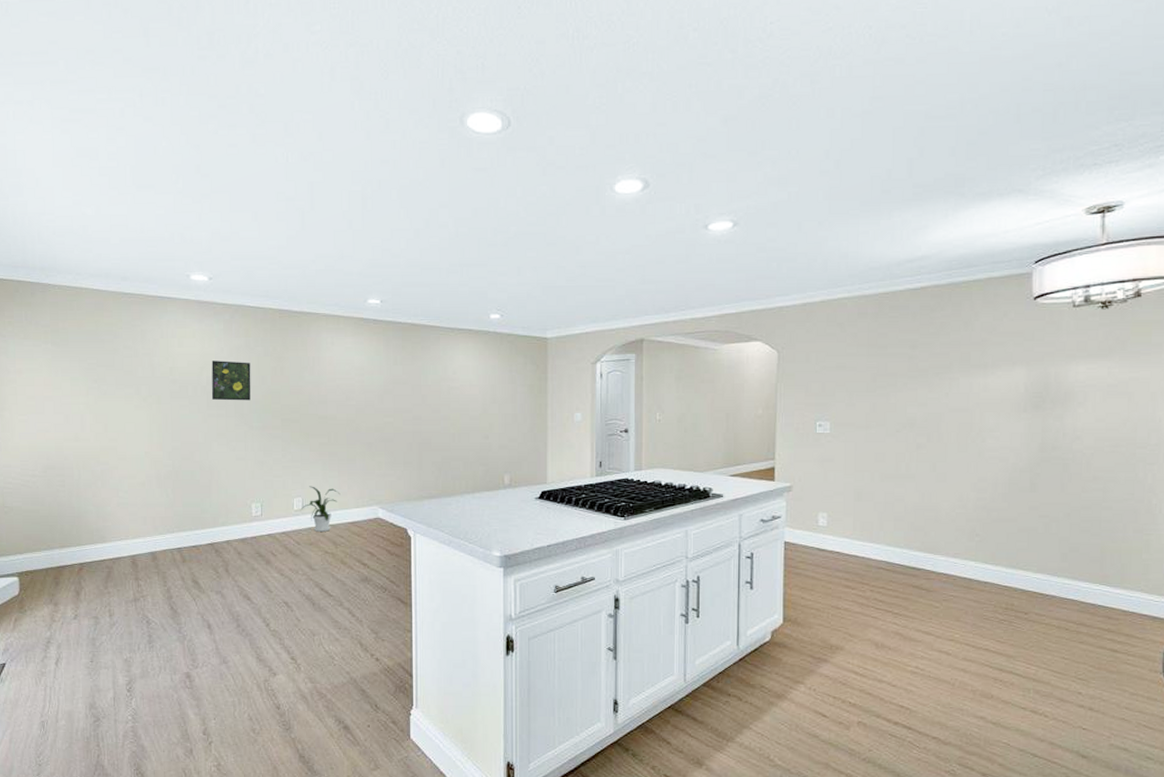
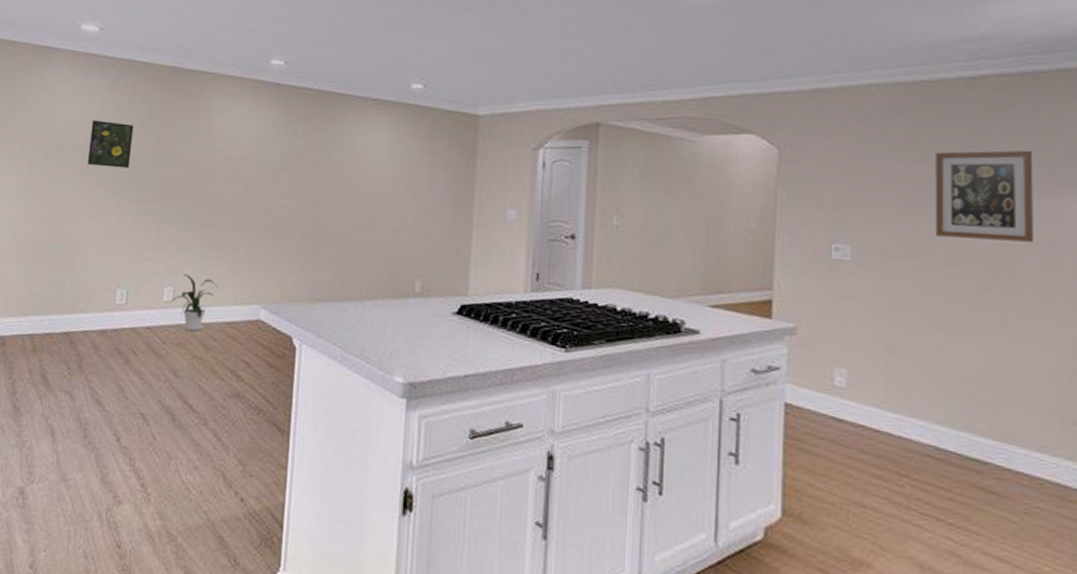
wall art: none [888,342,955,410] -> present [934,150,1033,242]

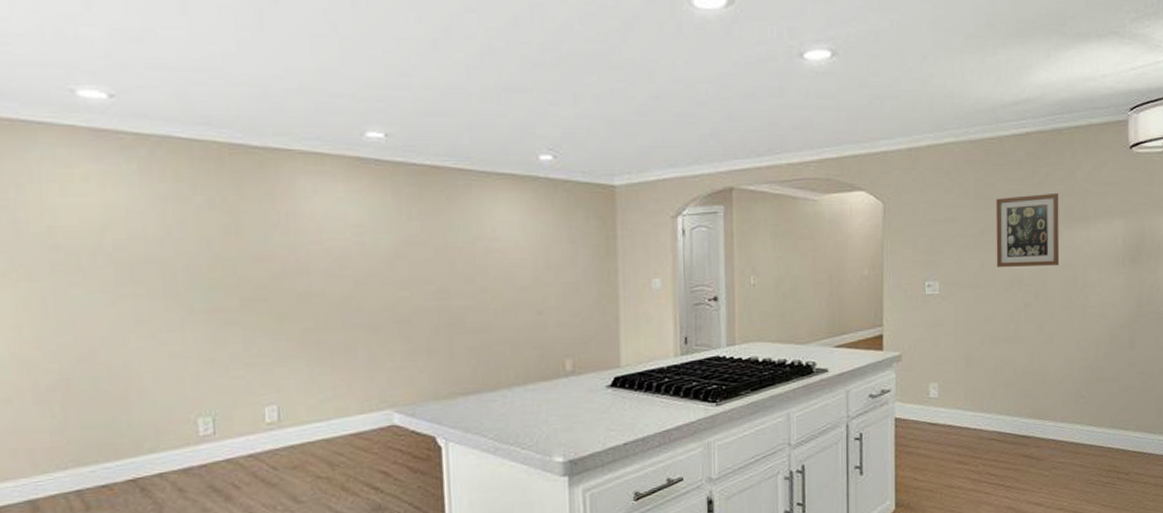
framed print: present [87,120,134,168] -> none [119,216,189,274]
house plant: present [169,274,218,331] -> none [274,388,336,450]

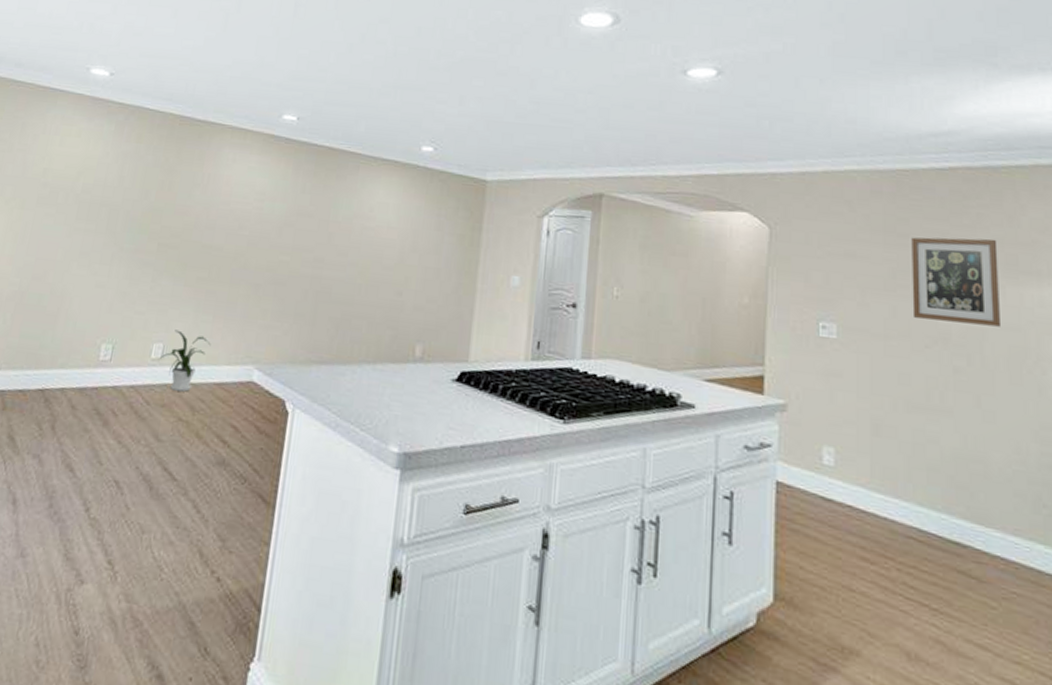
house plant: none [274,388,336,450] -> present [157,330,211,392]

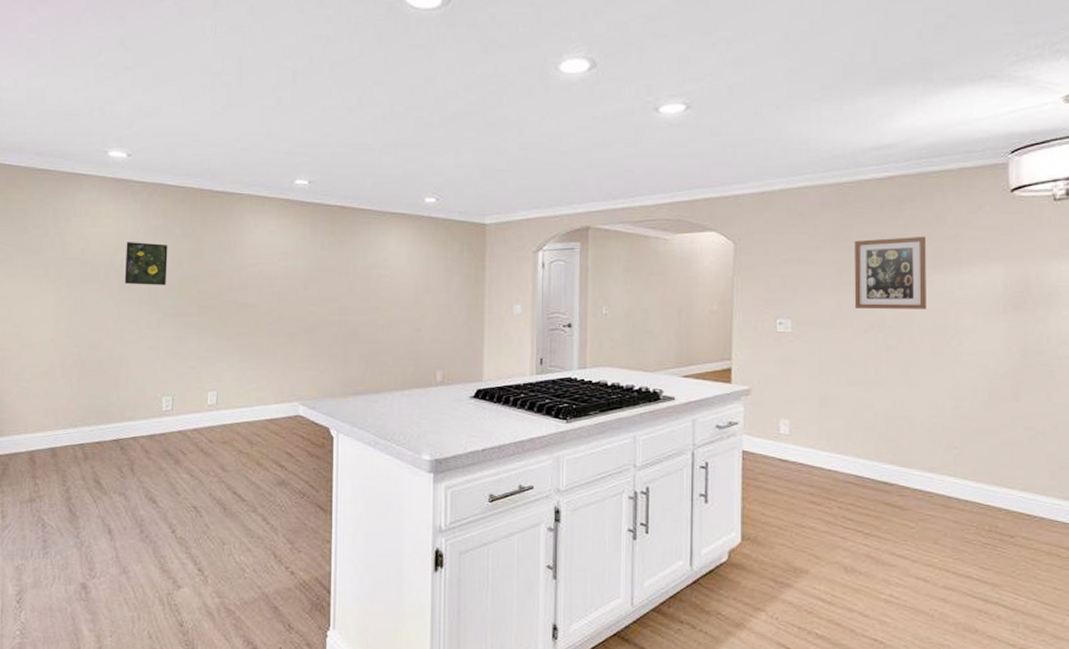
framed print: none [82,165,136,217] -> present [124,242,168,286]
house plant: present [157,330,211,392] -> none [213,379,259,429]

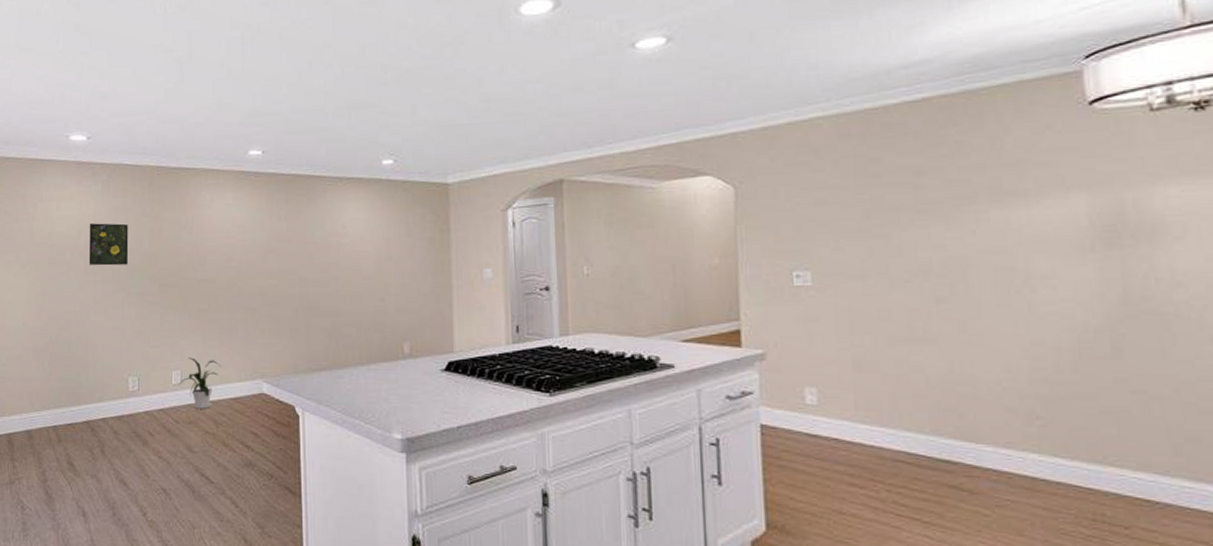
house plant: none [213,379,259,429] -> present [178,357,222,409]
wall art: present [854,236,927,309] -> none [885,164,985,255]

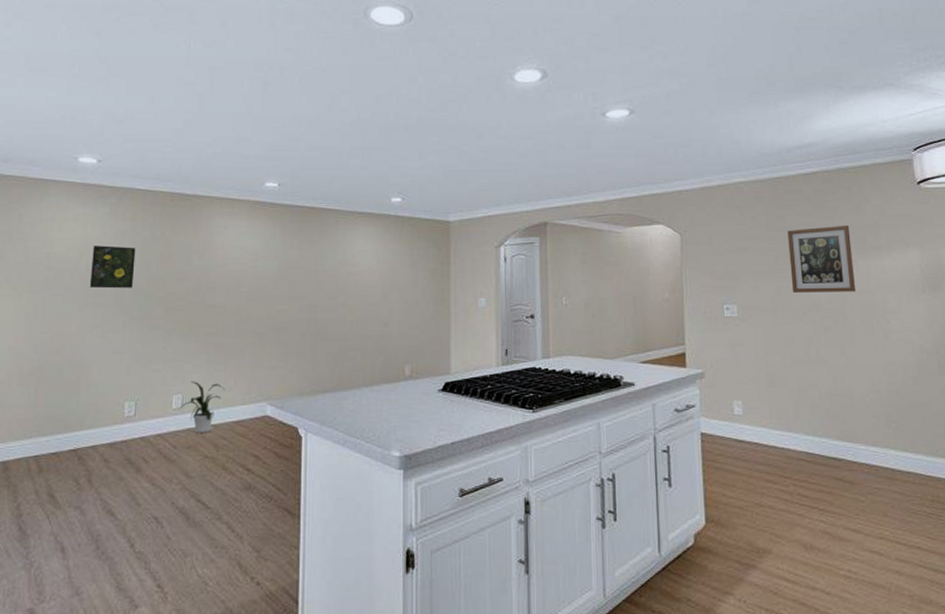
wall art: none [885,164,985,255] -> present [787,225,855,292]

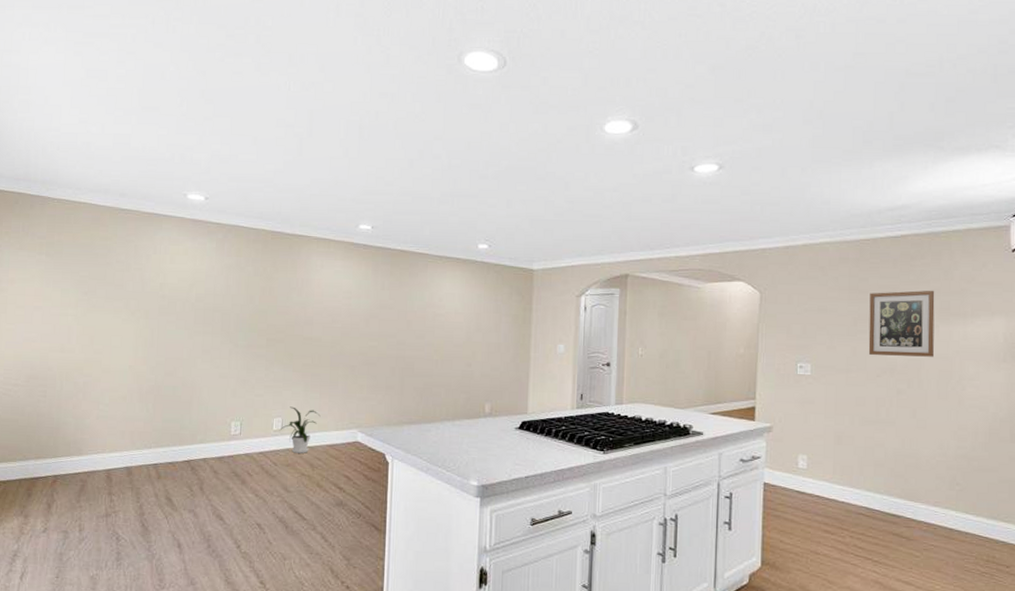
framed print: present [89,246,136,289] -> none [199,278,240,319]

